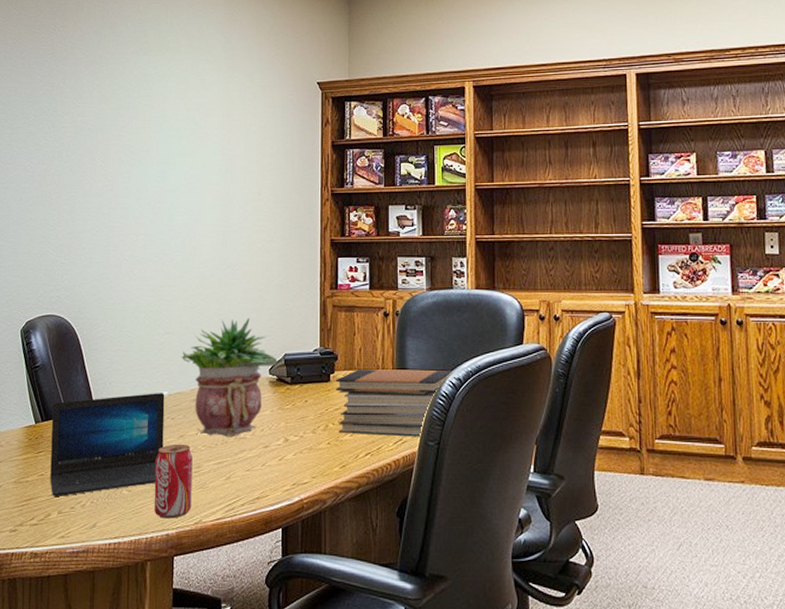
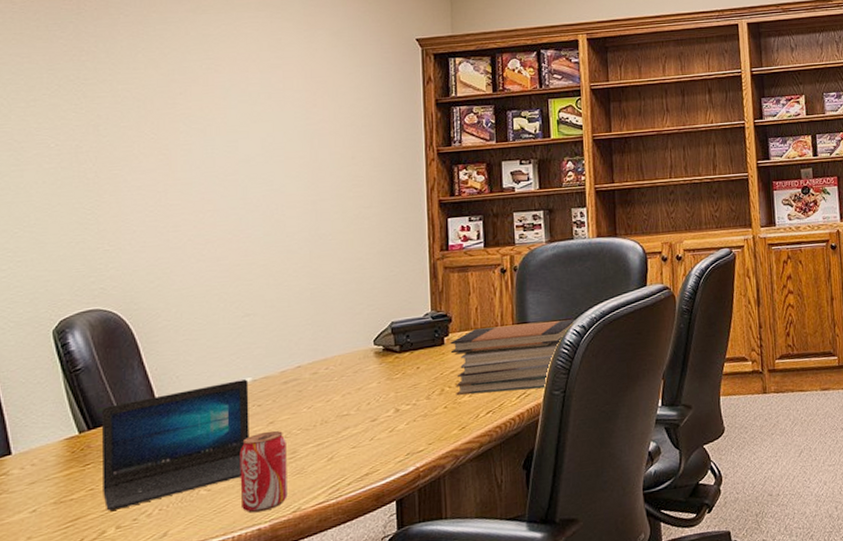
potted plant: present [181,317,279,438] -> none [267,288,385,419]

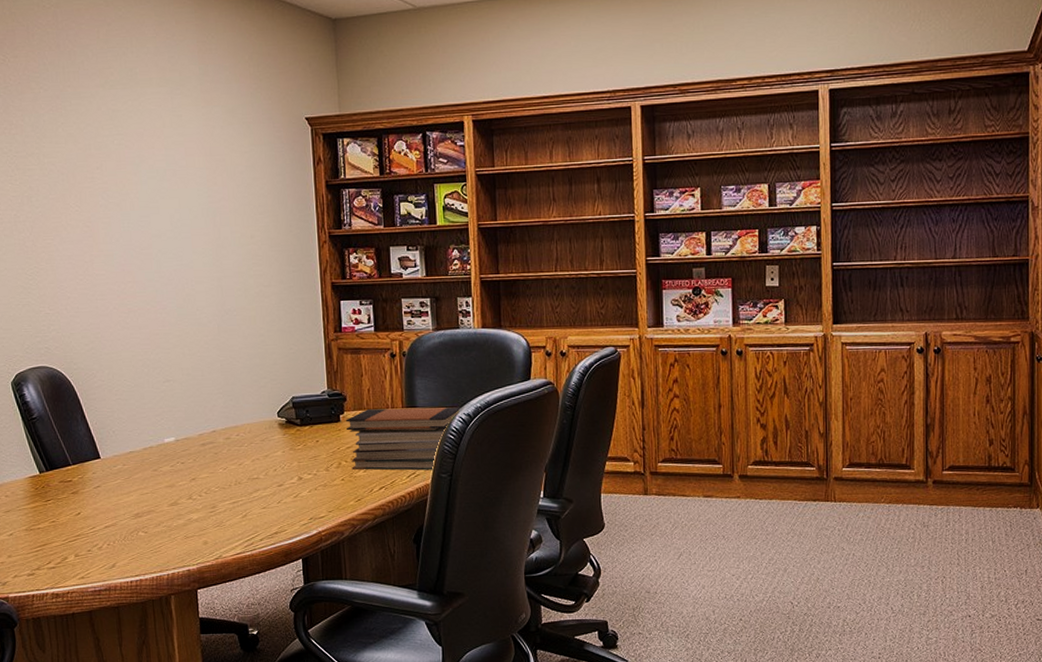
laptop: present [101,379,249,511] -> none [55,439,176,541]
beverage can: present [239,430,288,514] -> none [169,486,211,556]

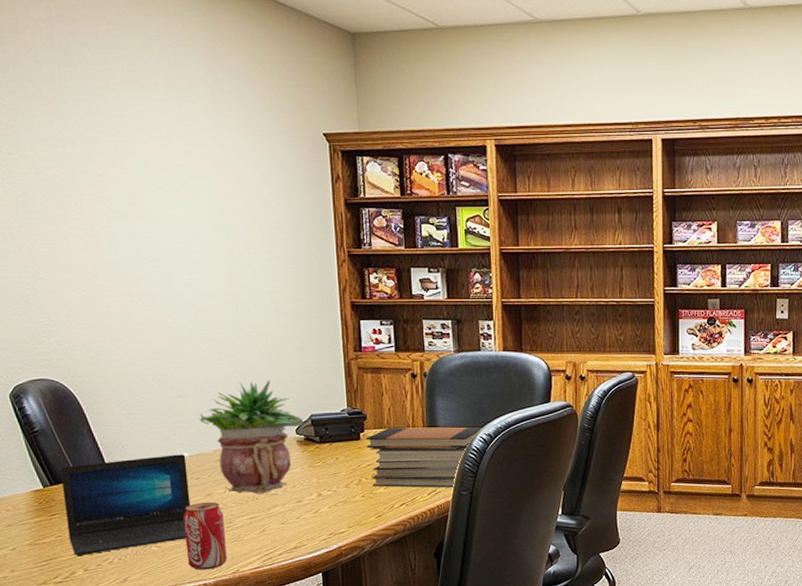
laptop: none [55,439,176,541] -> present [60,454,191,555]
beverage can: none [169,486,211,556] -> present [183,502,228,570]
potted plant: none [185,362,287,478] -> present [199,379,305,494]

